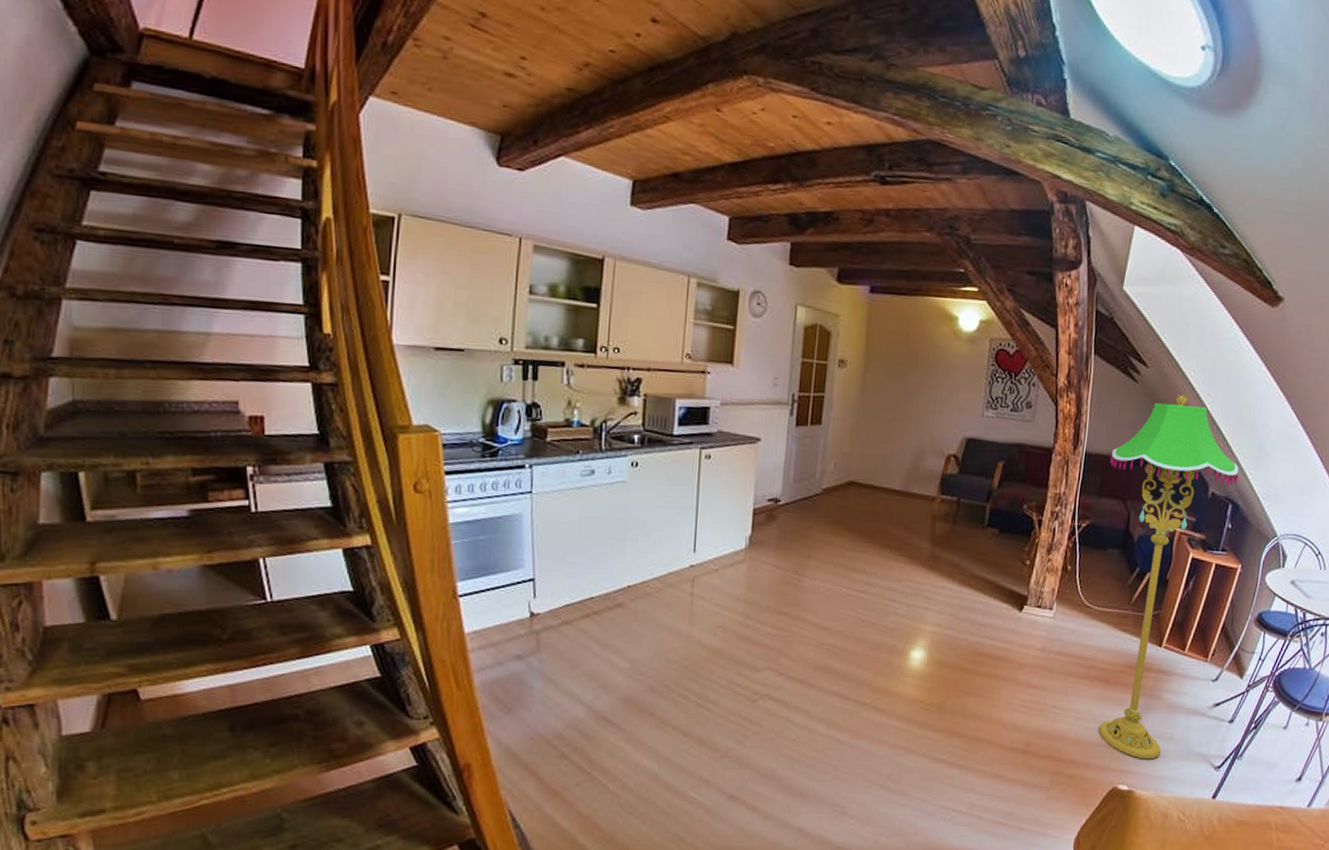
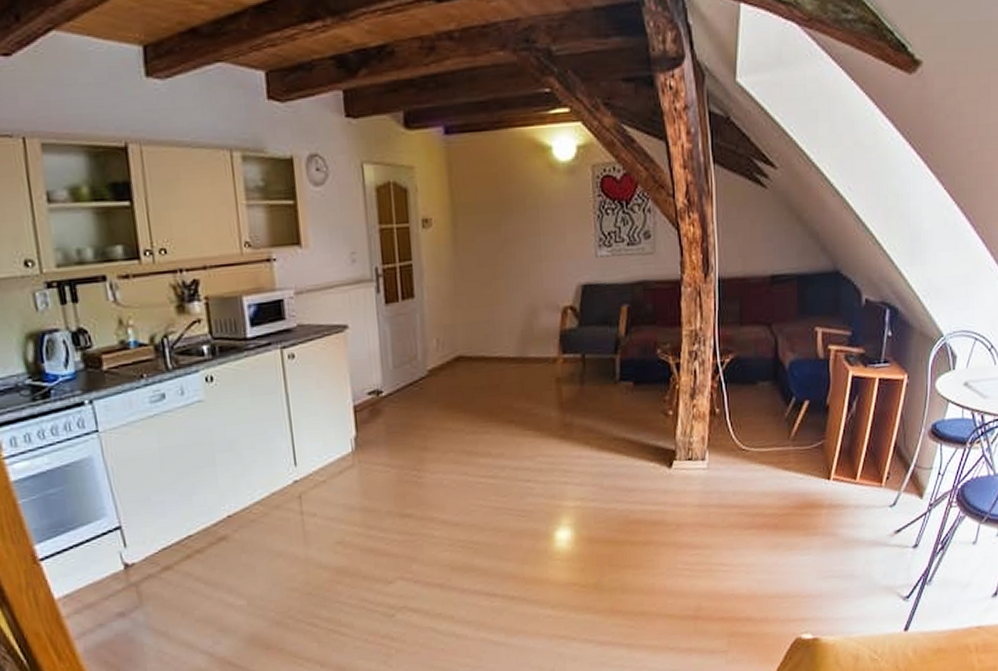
floor lamp: present [1099,394,1239,760] -> none [746,193,893,603]

